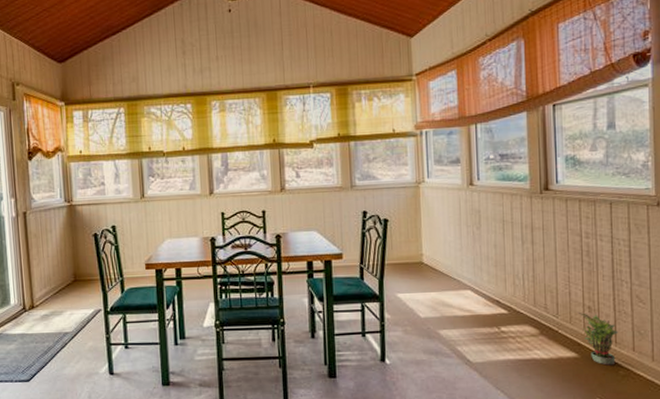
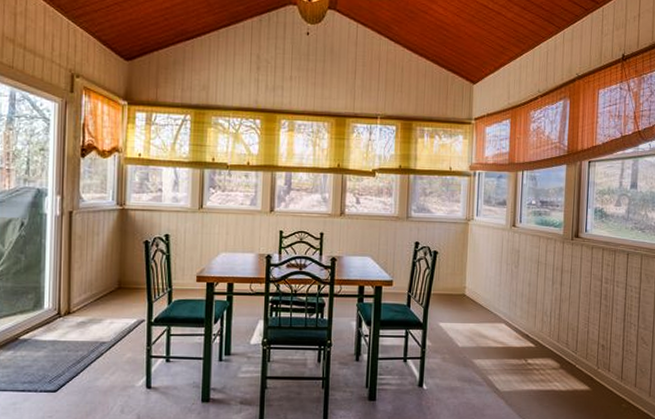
potted plant: present [578,311,619,365] -> none [593,349,625,399]

